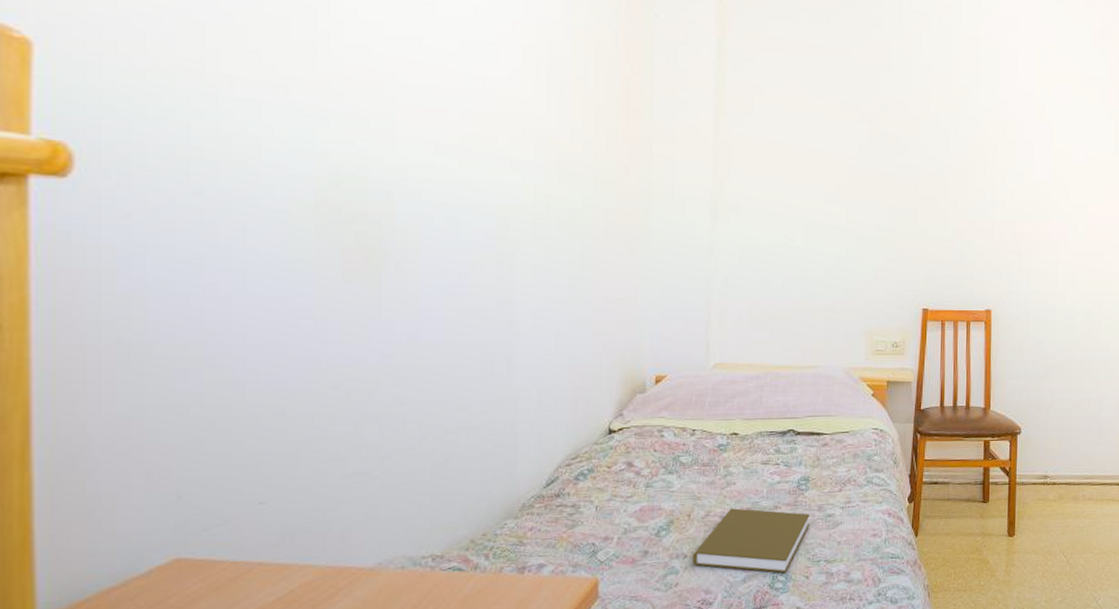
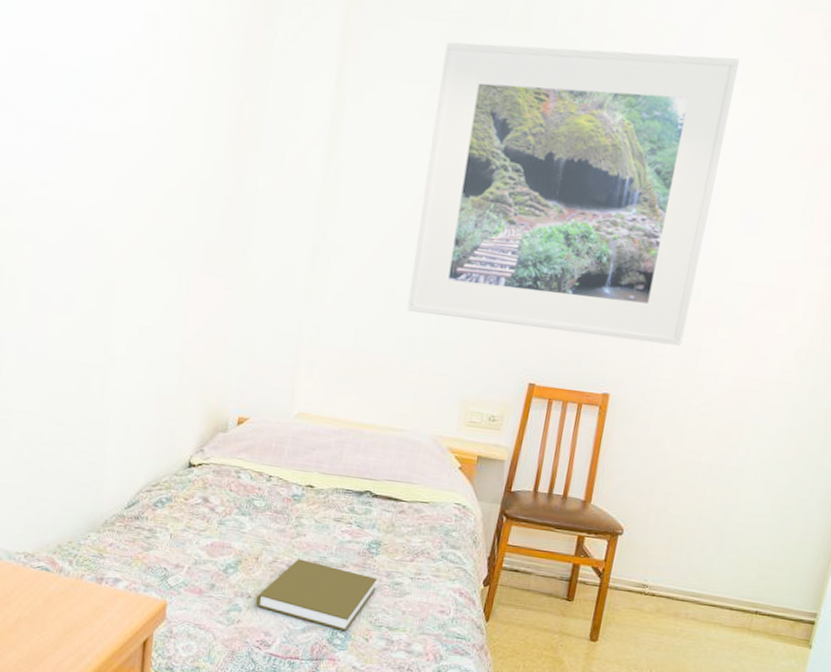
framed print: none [807,18,1049,261] -> present [407,42,739,346]

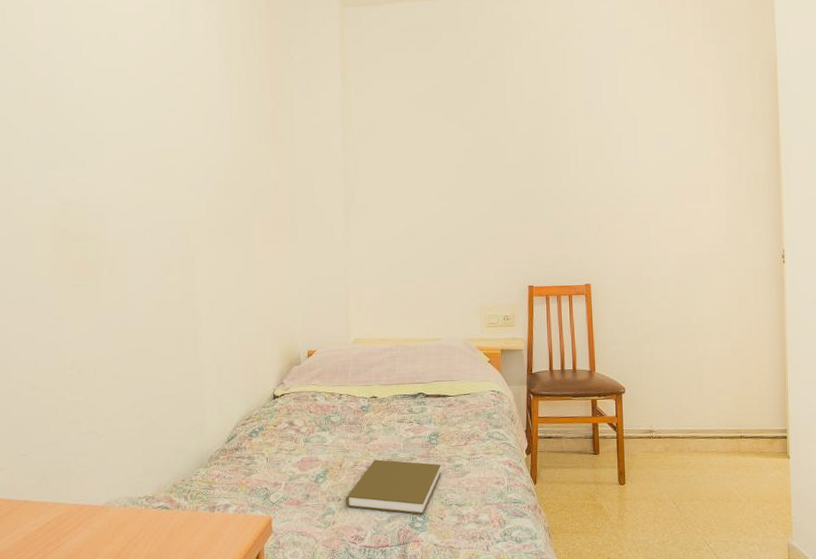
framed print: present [407,42,739,346] -> none [418,29,635,246]

